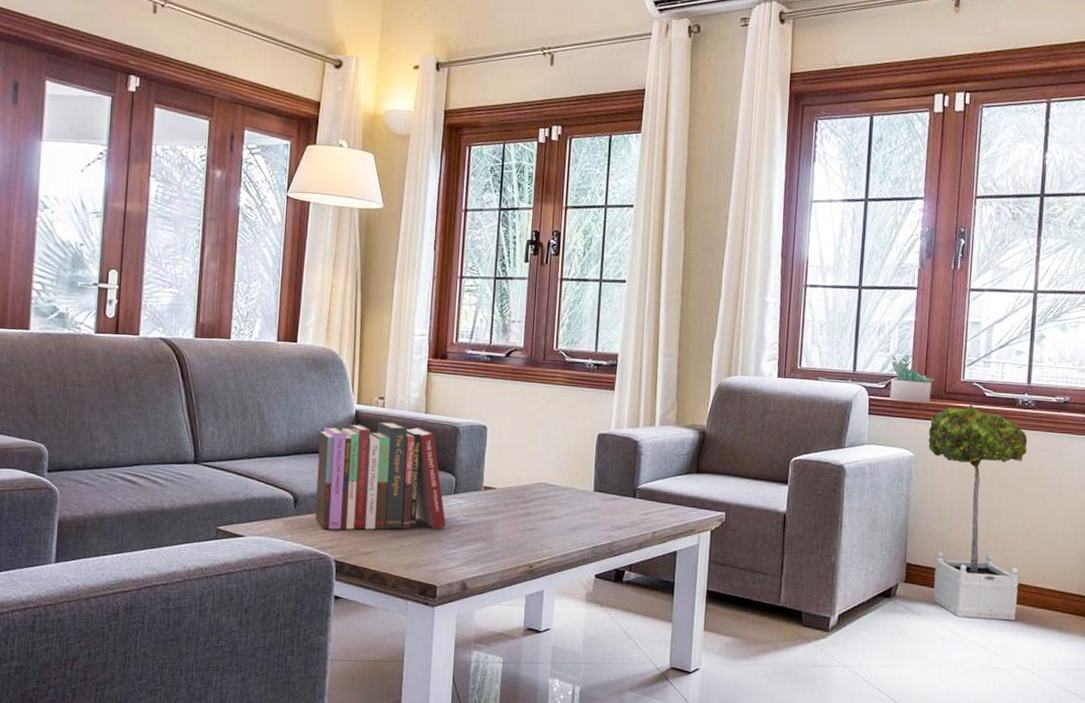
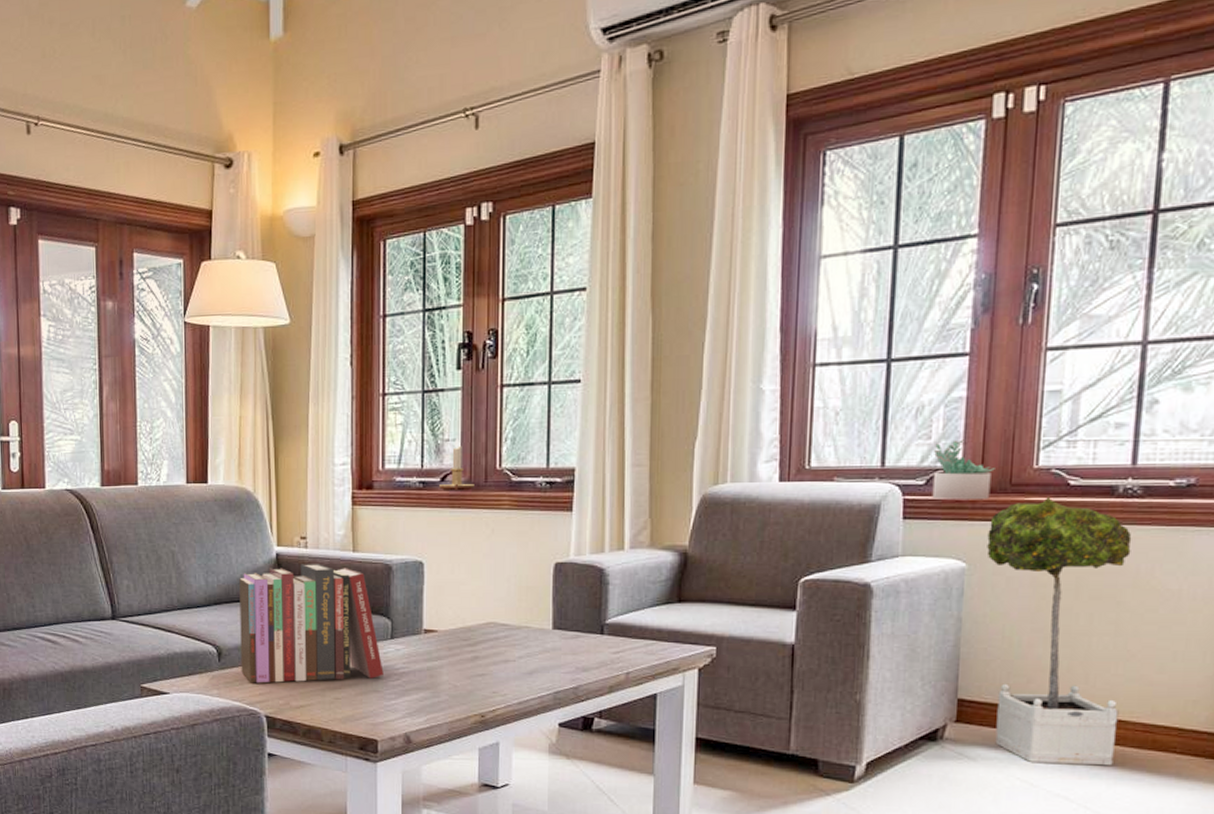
candlestick: none [504,320,534,367] -> present [439,437,475,491]

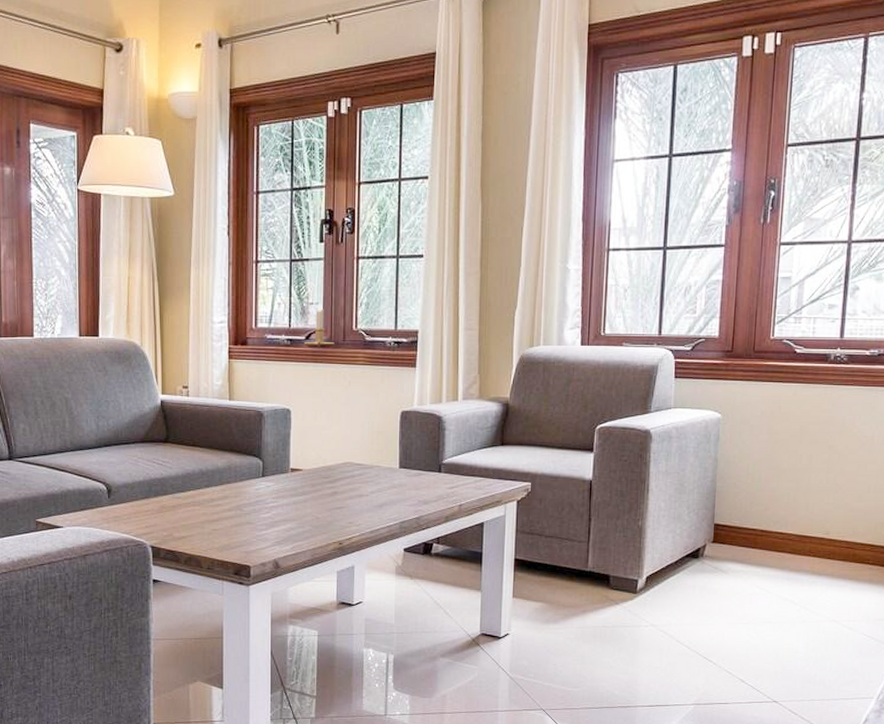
books: present [239,564,384,684] -> none [127,410,256,517]
succulent plant: present [932,439,995,501] -> none [696,314,743,364]
potted tree: present [986,496,1132,766] -> none [736,361,840,576]

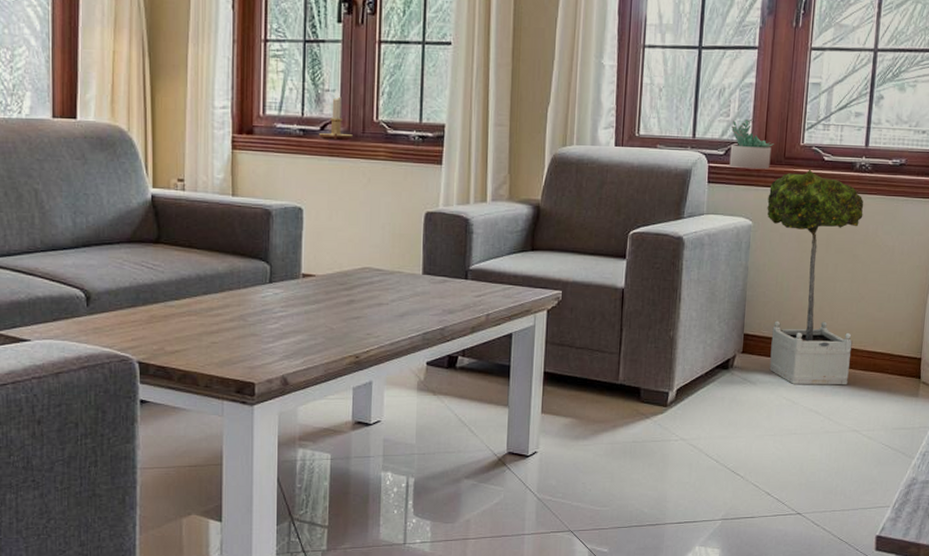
succulent plant: none [696,314,743,364] -> present [729,118,774,170]
potted tree: none [736,361,840,576] -> present [767,169,864,385]

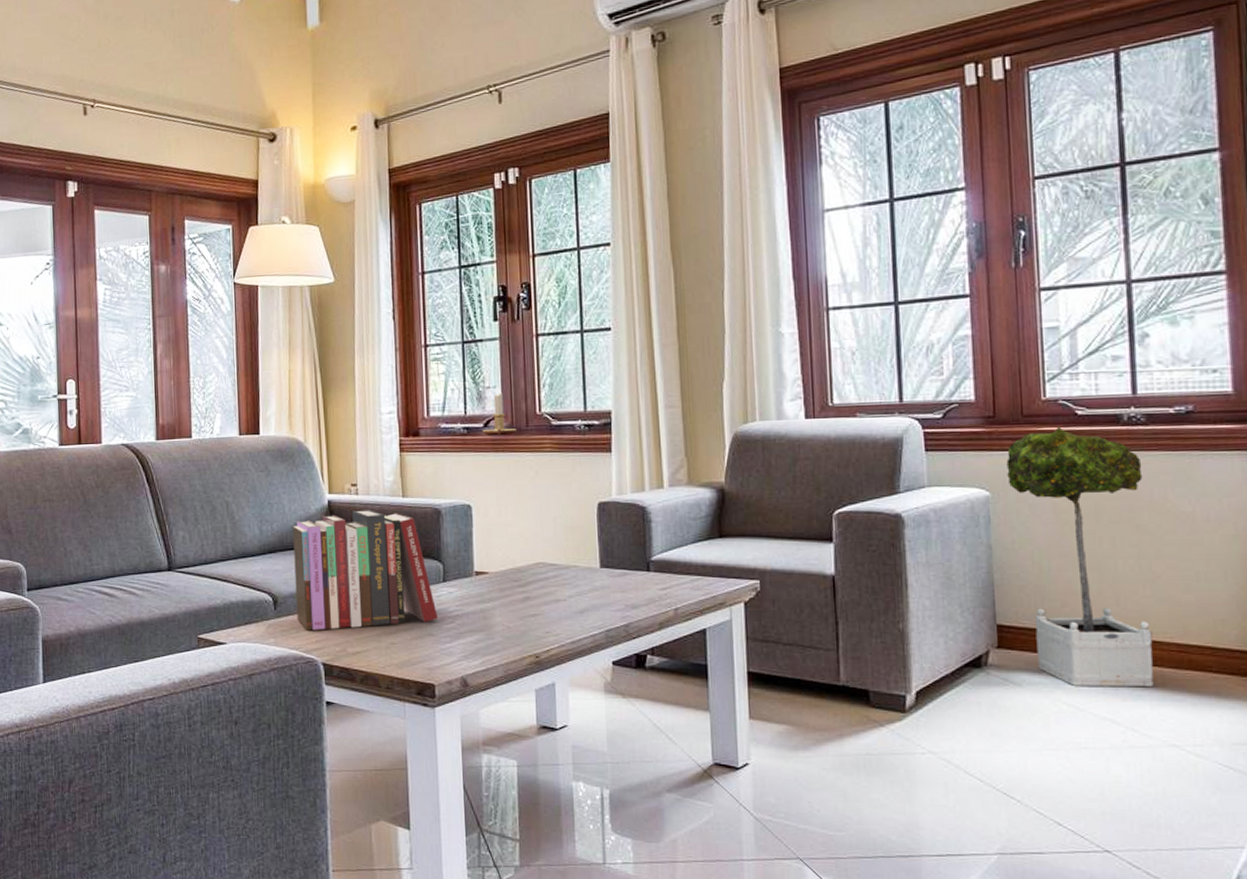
books: none [111,206,262,329] -> present [293,510,438,631]
succulent plant: present [729,118,774,170] -> none [947,375,1006,432]

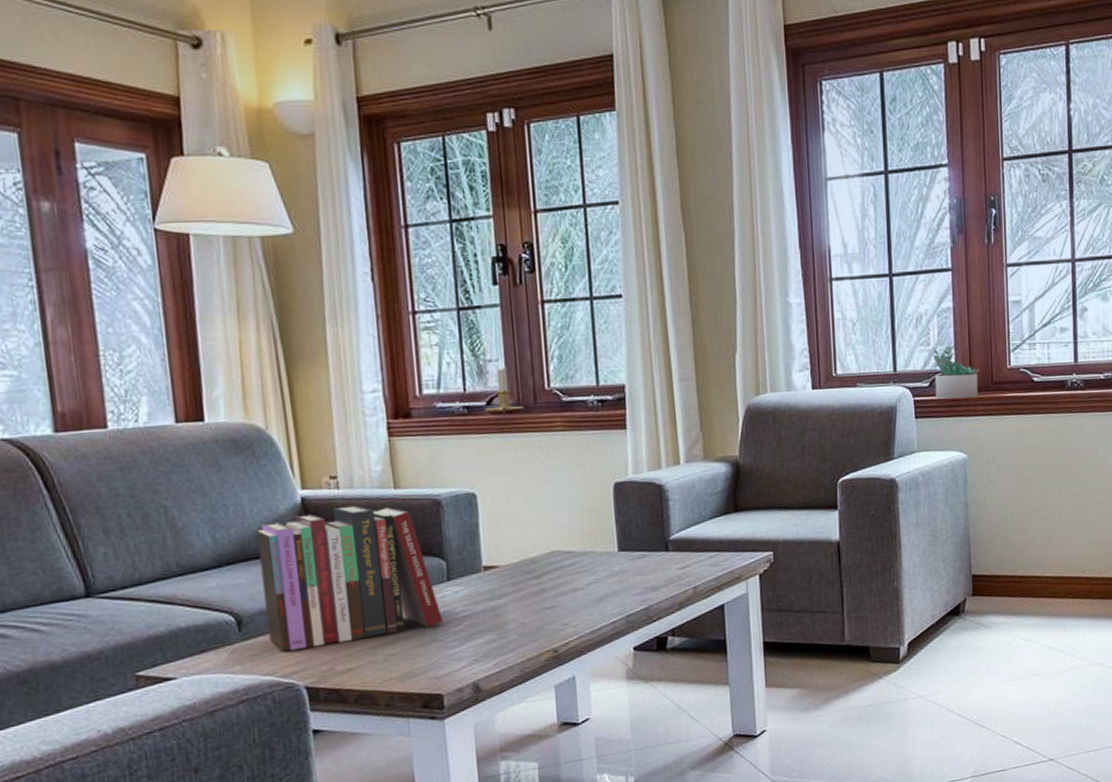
succulent plant: none [947,375,1006,432] -> present [933,345,980,400]
potted tree: present [1006,426,1154,688] -> none [980,392,1086,623]

